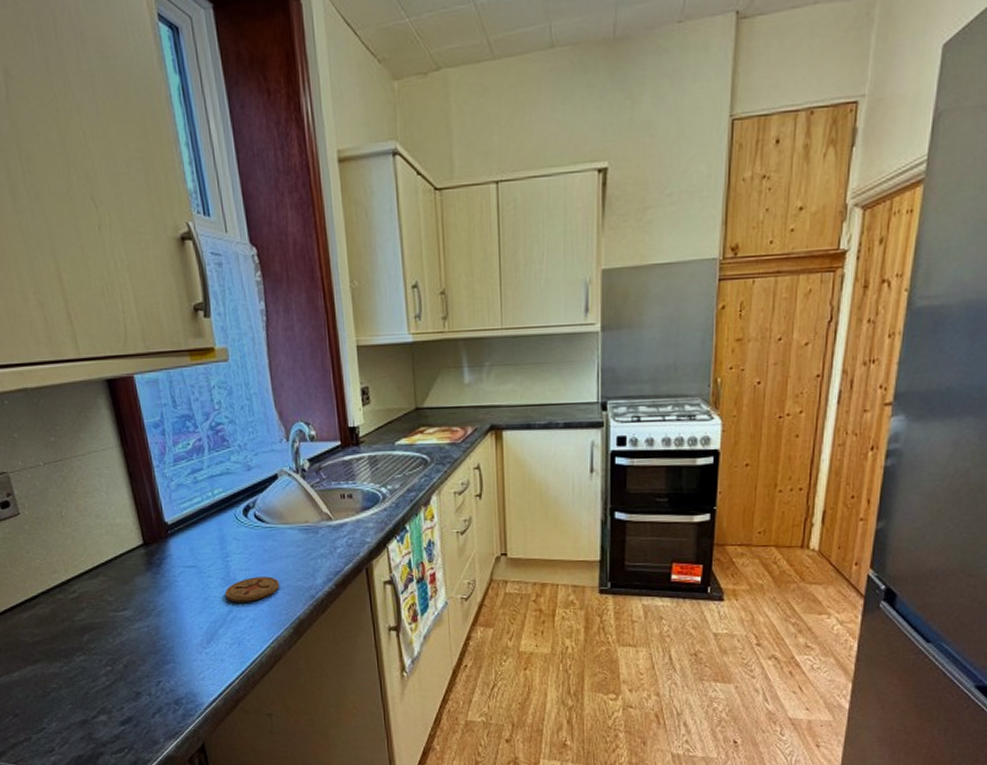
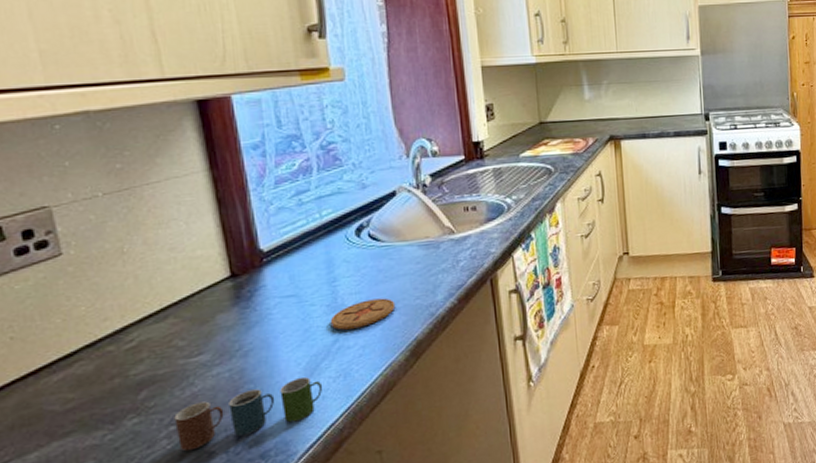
cup: none [109,639,222,689] -> present [174,376,323,452]

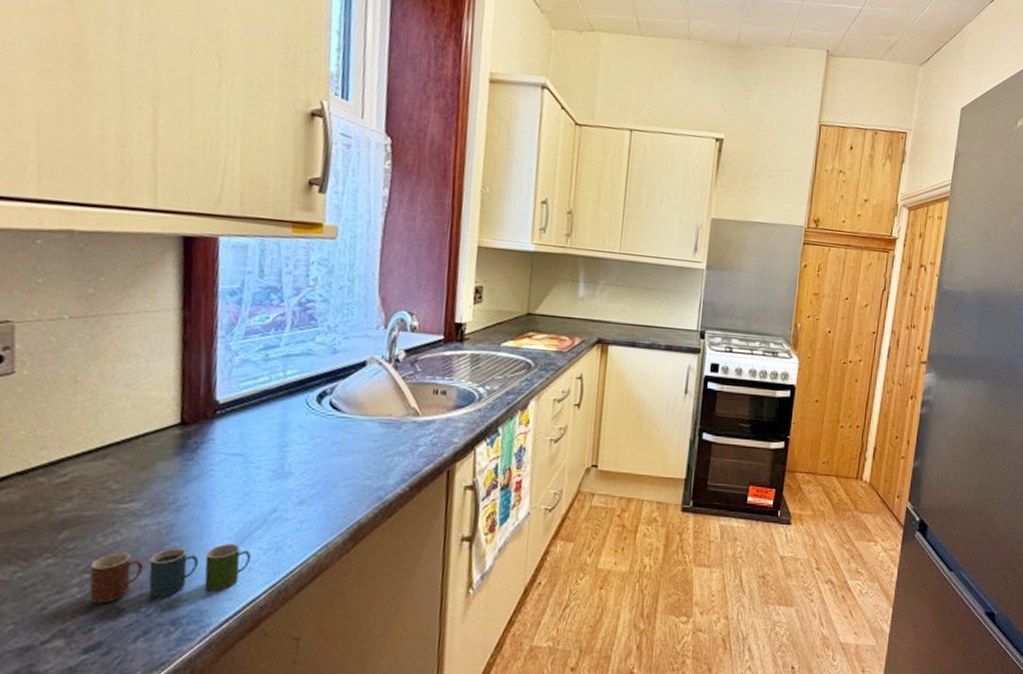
coaster: present [330,298,396,330] -> none [272,471,344,500]

